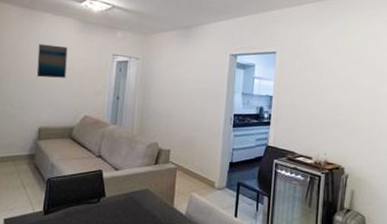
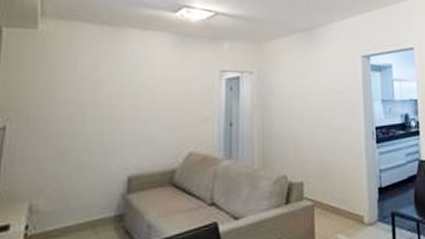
wall art: present [36,44,68,78] -> none [122,67,162,111]

